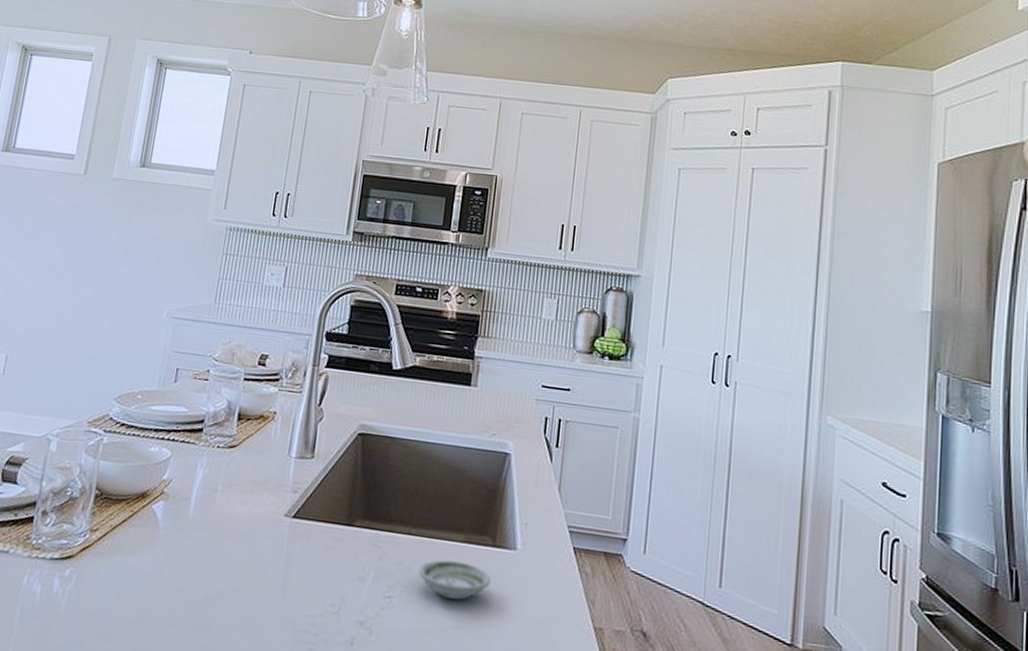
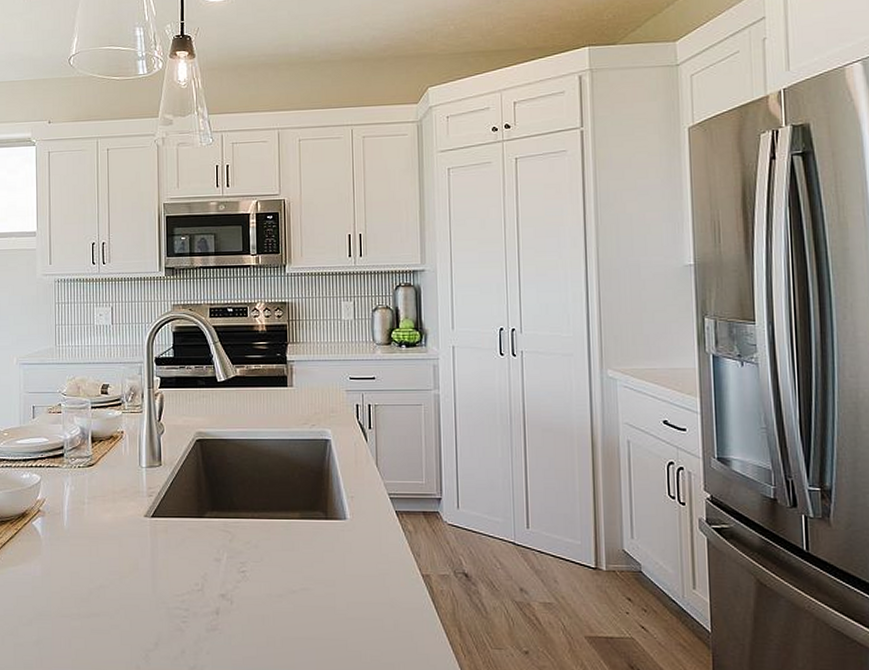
saucer: present [419,559,491,600] -> none [265,535,328,567]

